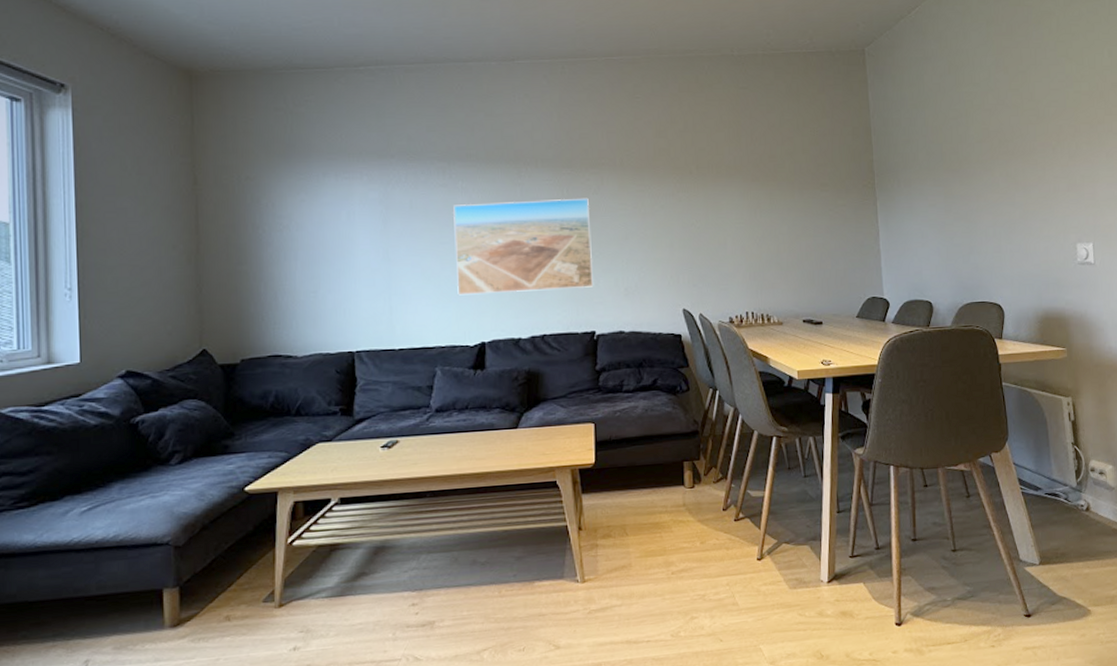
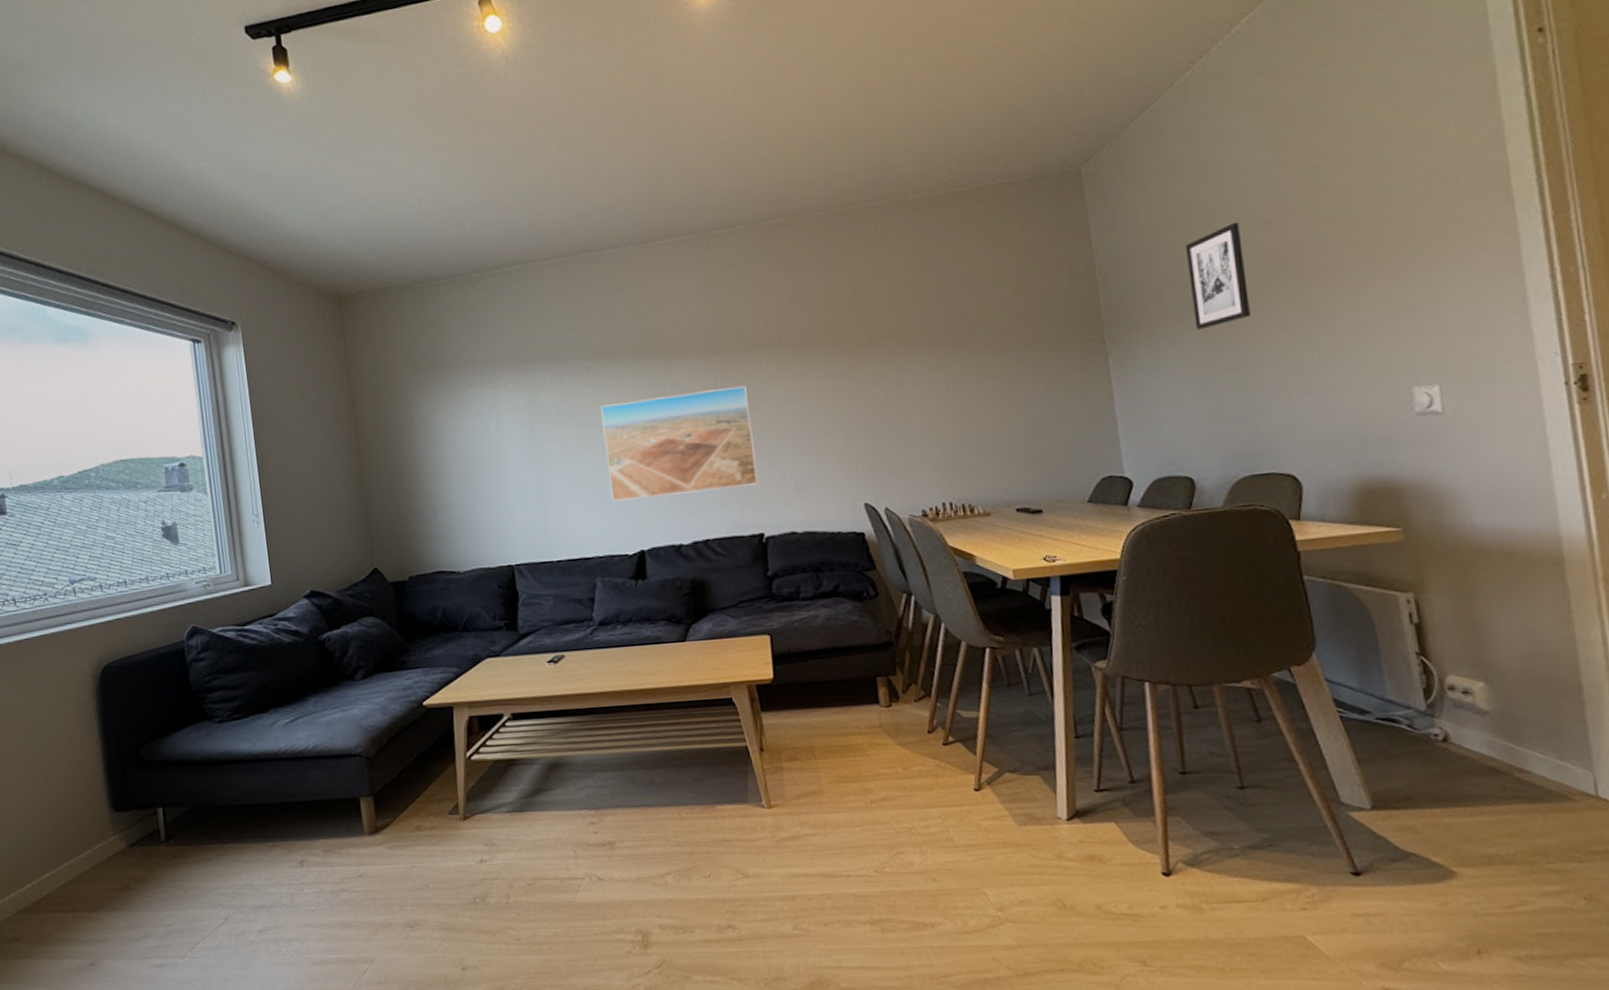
wall art: none [935,106,976,186] -> present [1186,221,1250,330]

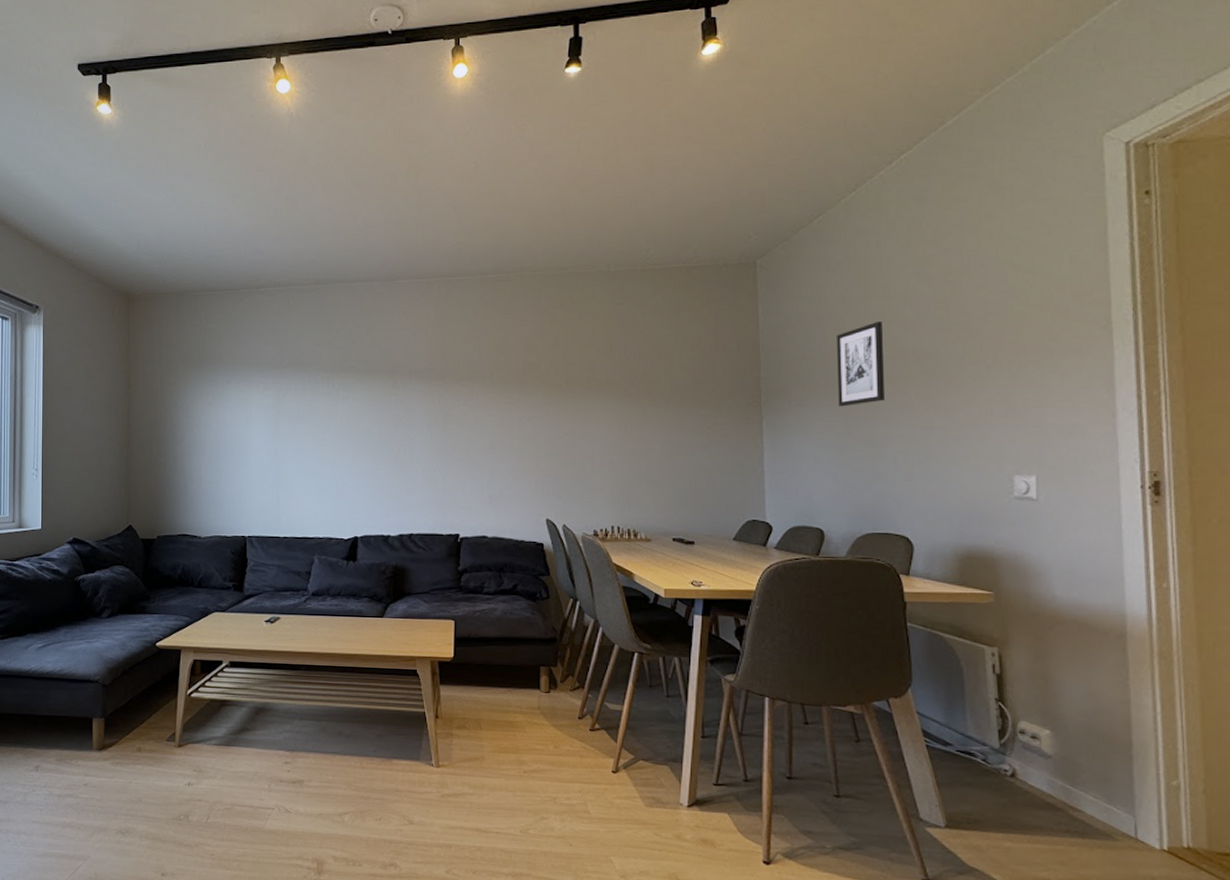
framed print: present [600,385,758,502] -> none [334,408,459,493]

